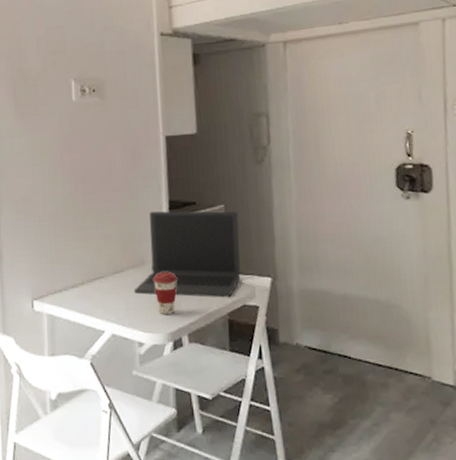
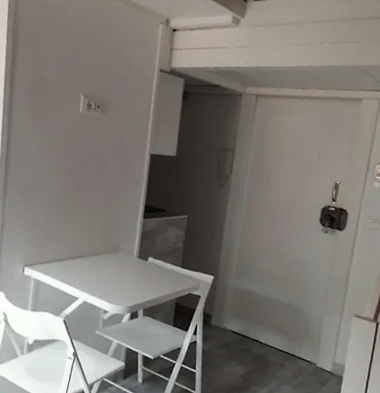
laptop: present [133,211,241,298] -> none [106,211,197,287]
coffee cup: present [154,272,177,314] -> none [123,260,142,292]

